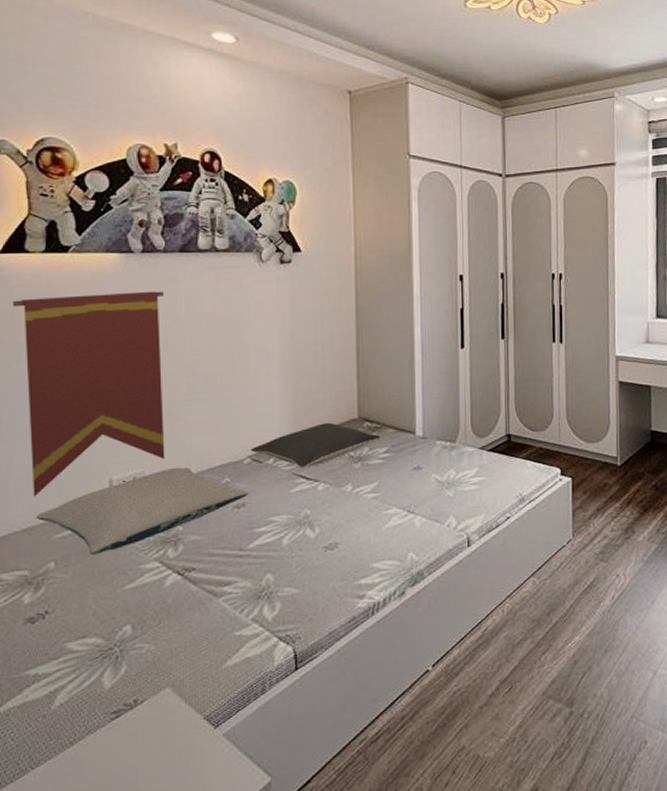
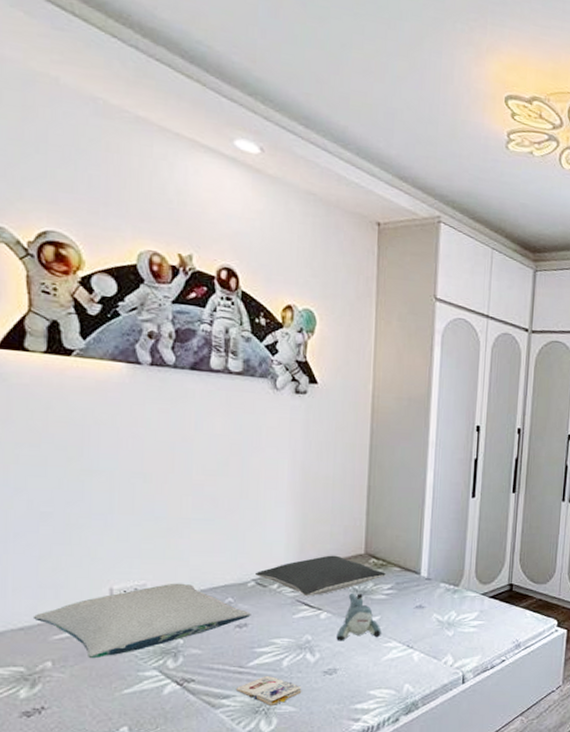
pennant: present [13,291,165,497] -> none [10,398,173,598]
paperback book: none [238,556,304,590] -> present [237,675,302,707]
shark plush: none [335,459,381,513] -> present [336,592,382,641]

